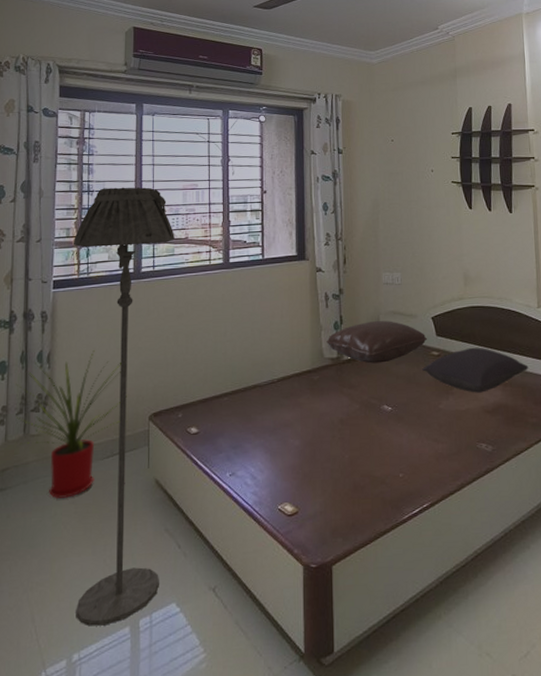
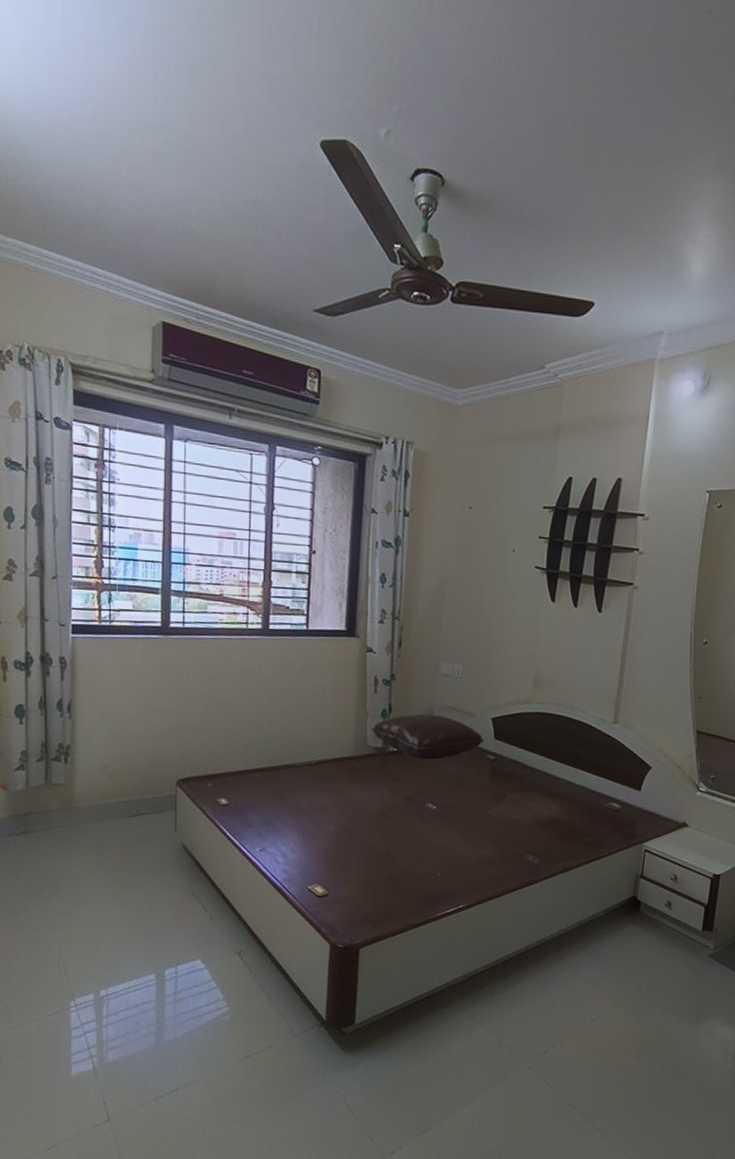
house plant: present [16,350,128,498] -> none [35,706,154,850]
floor lamp: present [74,187,175,626] -> none [94,524,208,970]
pillow: present [422,347,529,393] -> none [474,756,592,805]

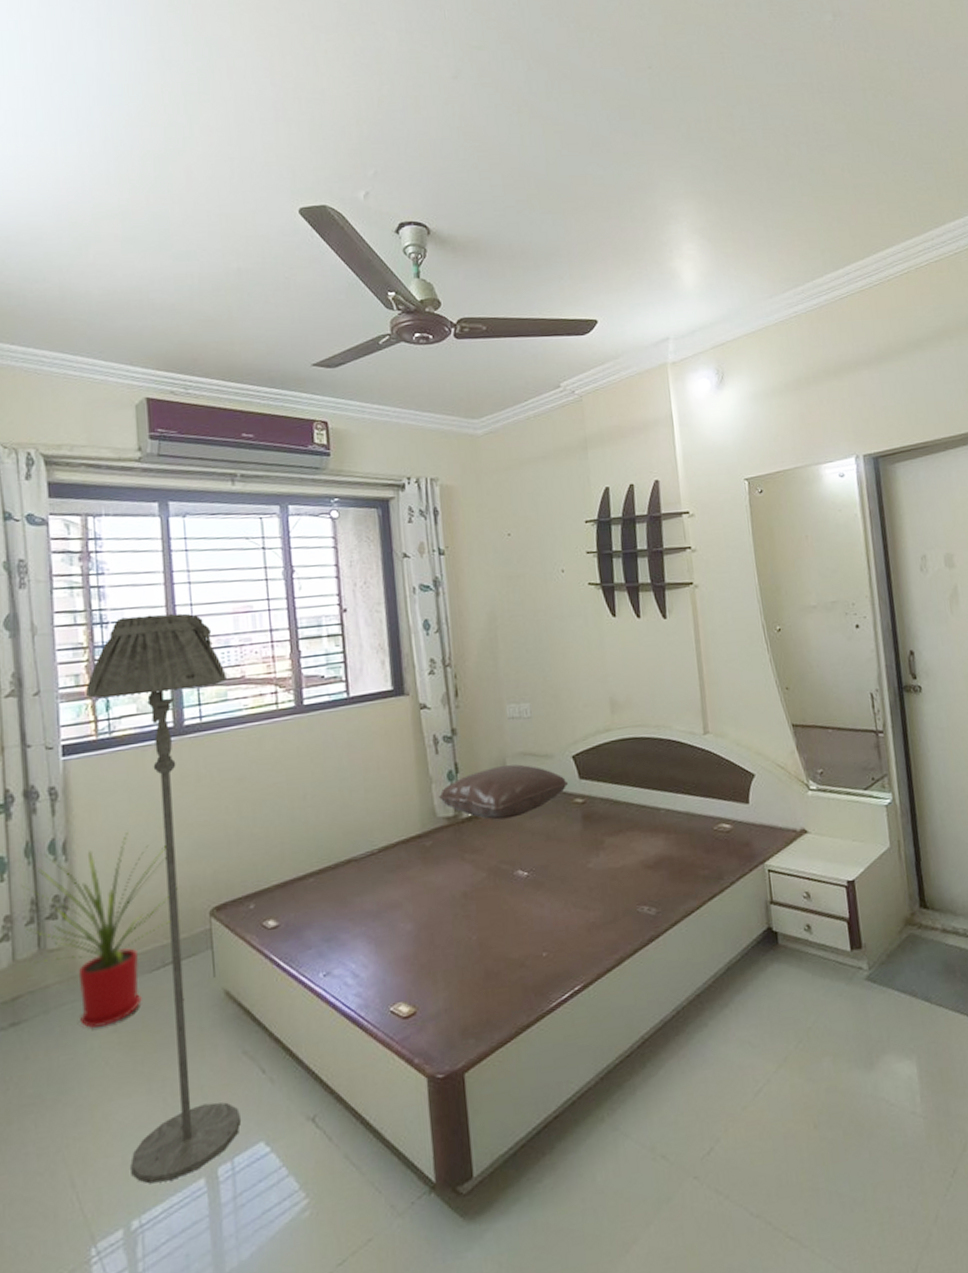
house plant: none [35,706,154,850] -> present [21,833,181,1028]
floor lamp: none [94,524,208,970] -> present [86,613,241,1184]

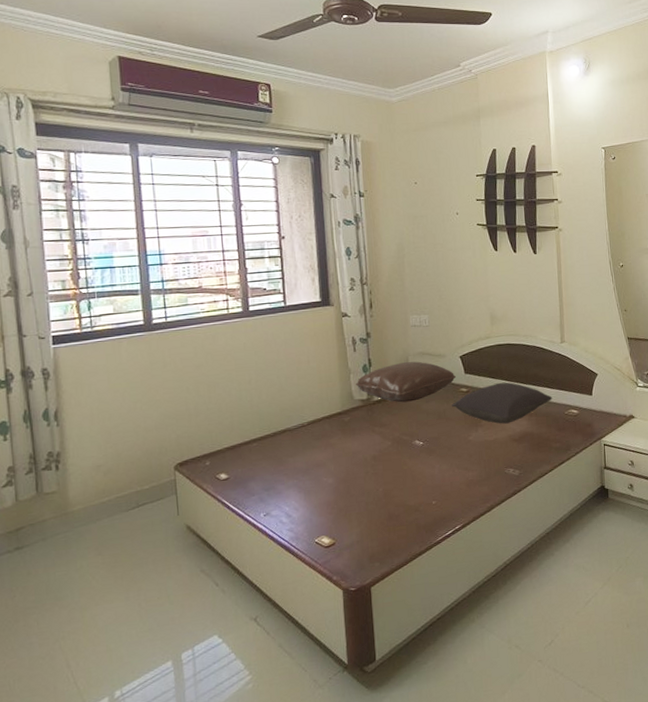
house plant: present [21,833,181,1028] -> none [21,405,151,552]
floor lamp: present [86,613,241,1184] -> none [71,234,199,665]
pillow: none [564,788,696,846] -> present [452,382,553,424]

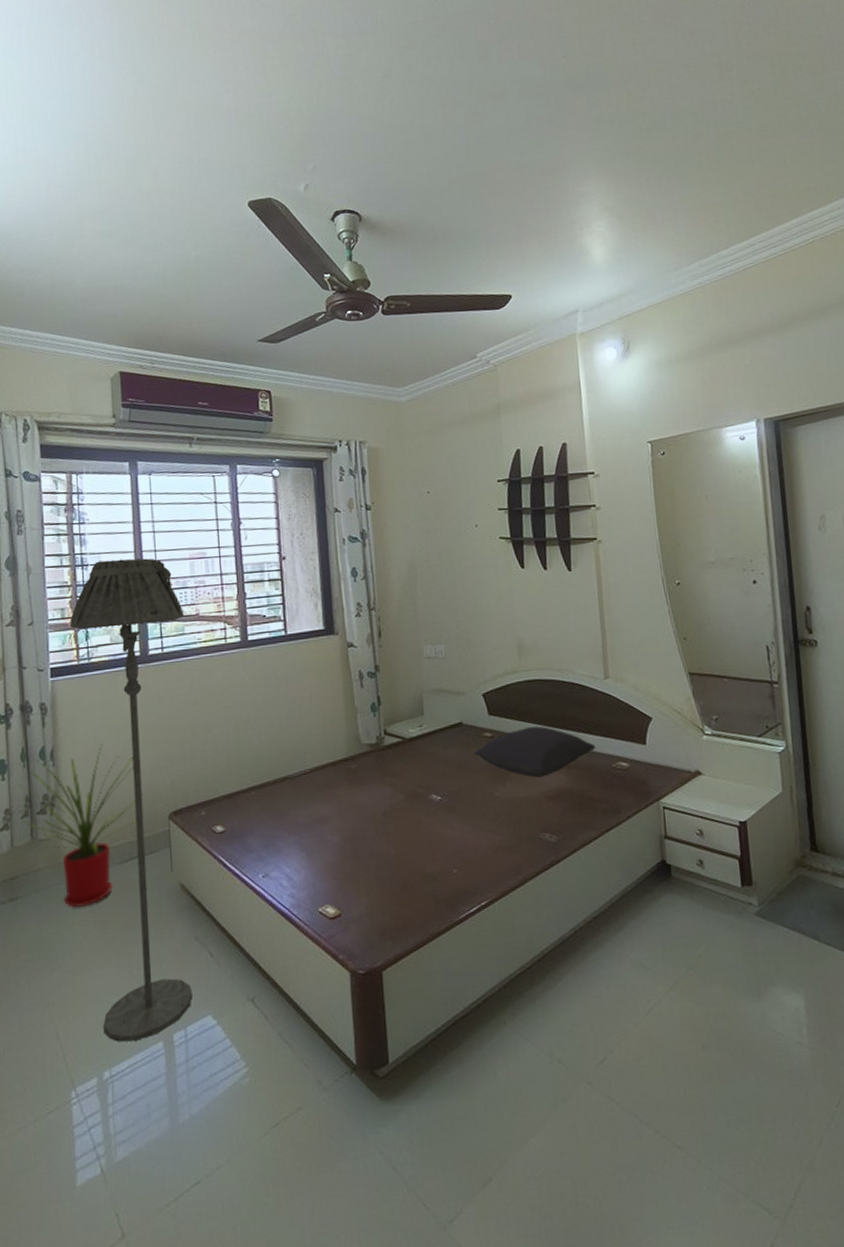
house plant: none [21,405,151,552] -> present [18,744,145,907]
floor lamp: none [71,234,199,665] -> present [70,558,192,1042]
pillow: present [356,361,457,403] -> none [363,699,479,749]

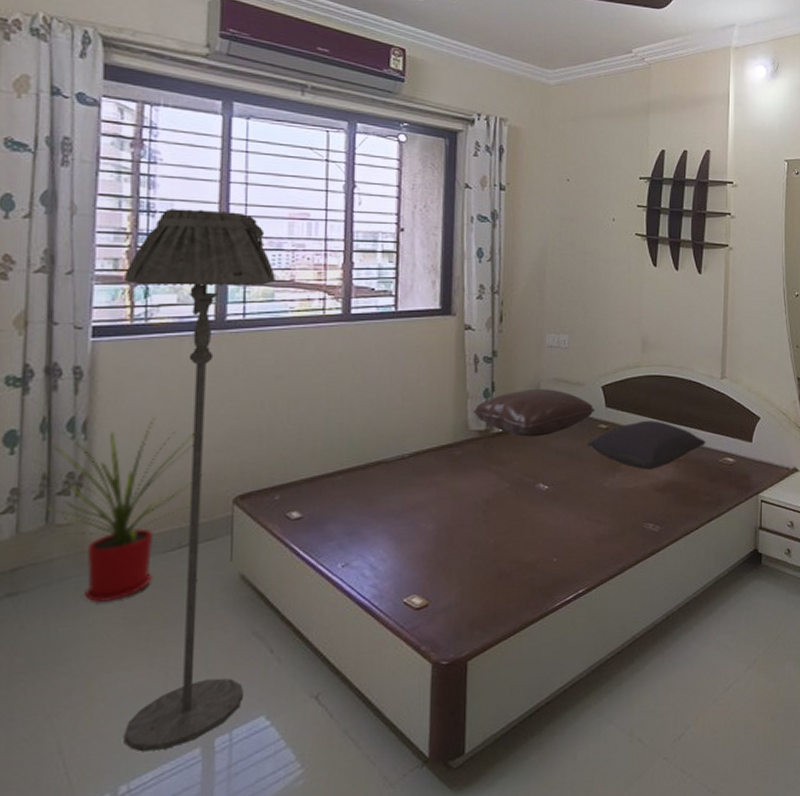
pillow: none [363,699,479,749] -> present [473,388,596,437]

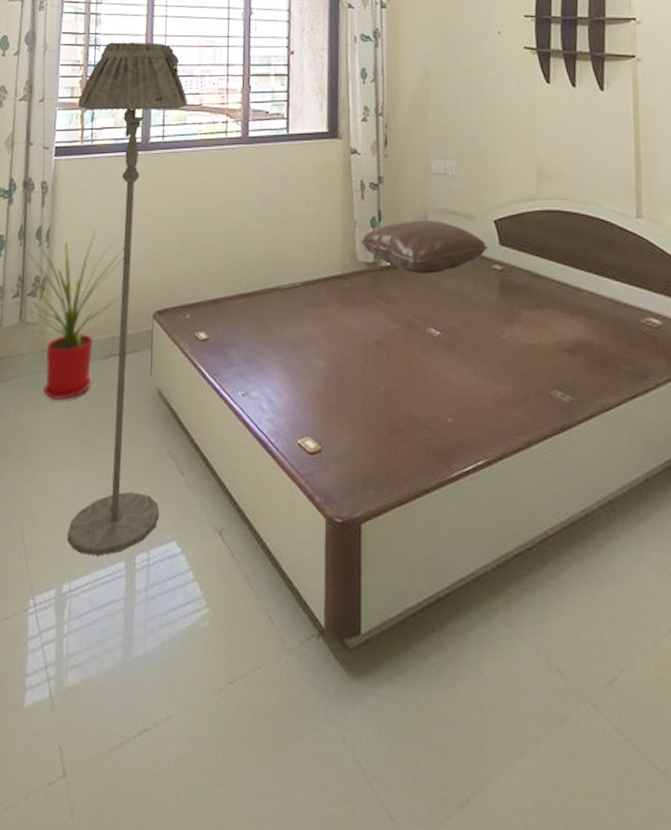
pillow: present [587,420,706,470] -> none [480,263,623,324]

